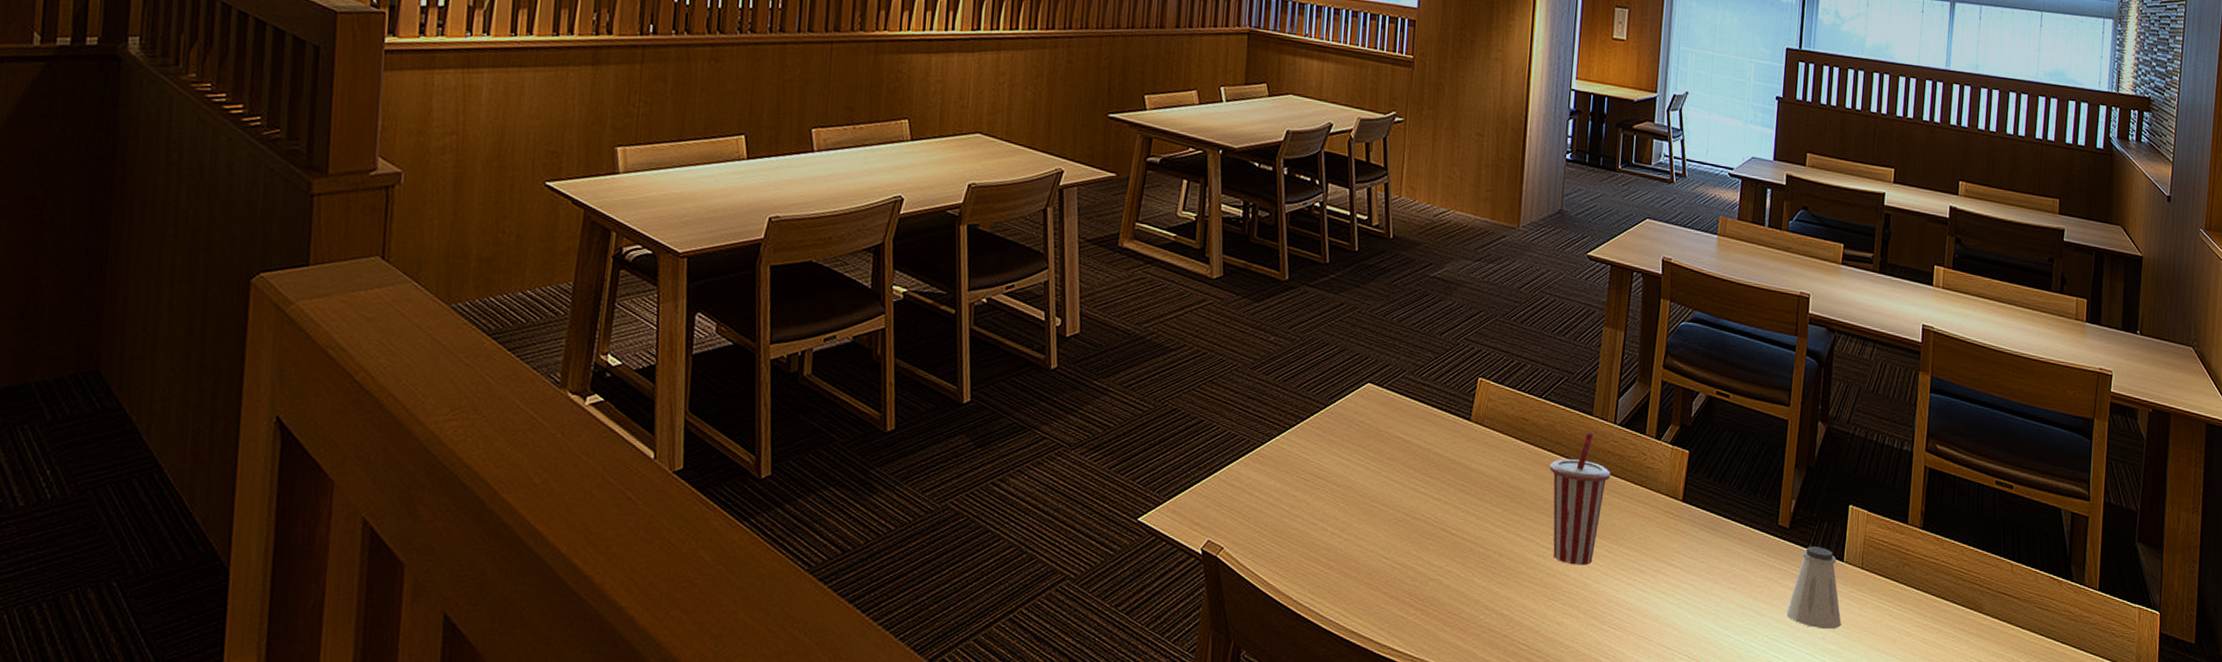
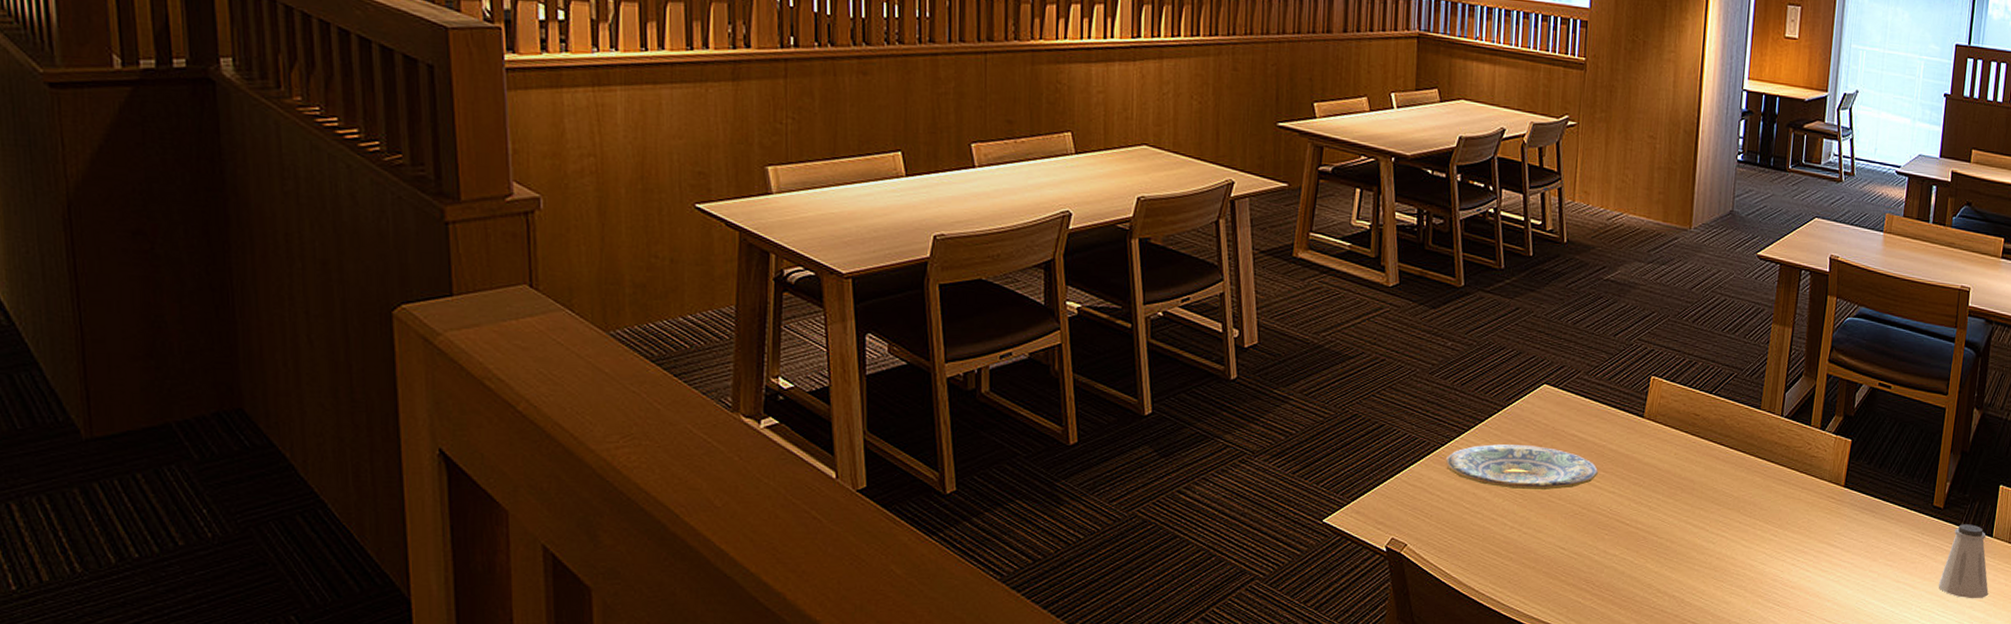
plate: none [1265,444,1424,495] -> present [1445,444,1599,491]
cup with straw: present [1550,432,1611,566] -> none [1719,425,1777,549]

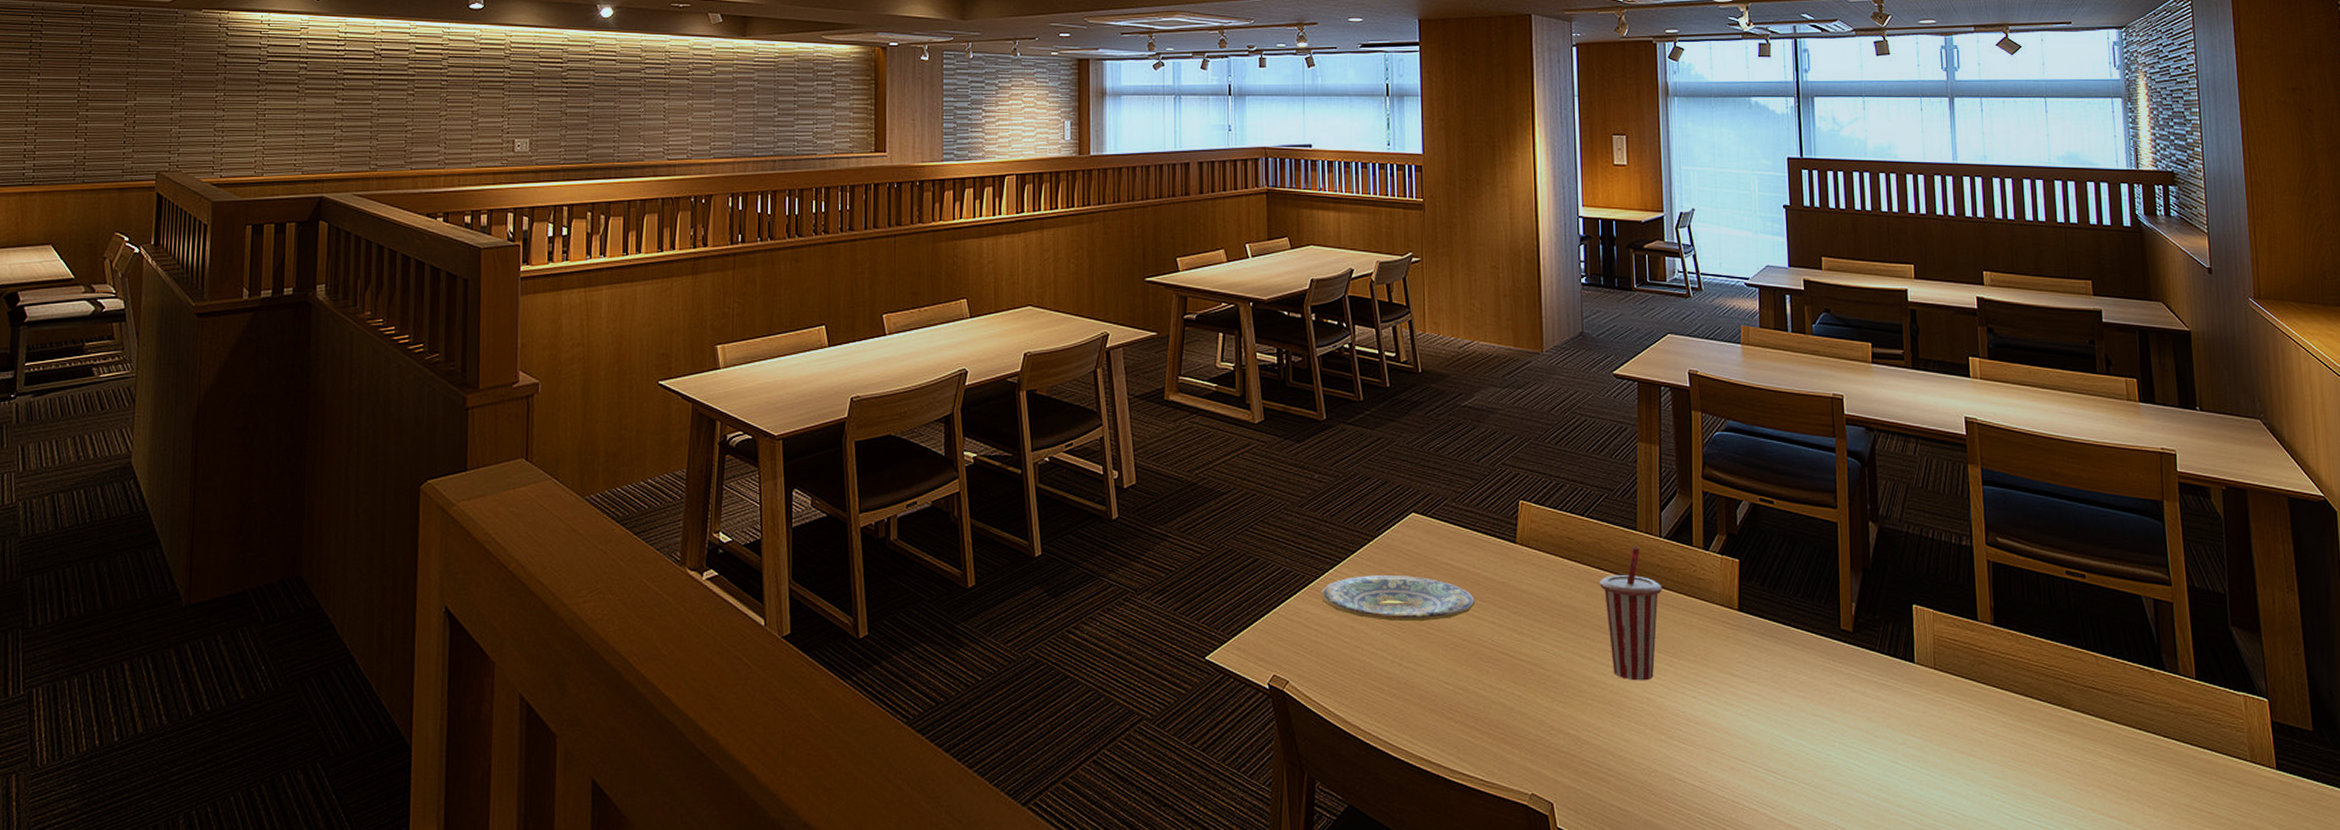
cup with straw: none [1719,425,1777,549] -> present [1600,547,1662,681]
saltshaker: present [1938,524,1989,599] -> none [1861,649,1921,734]

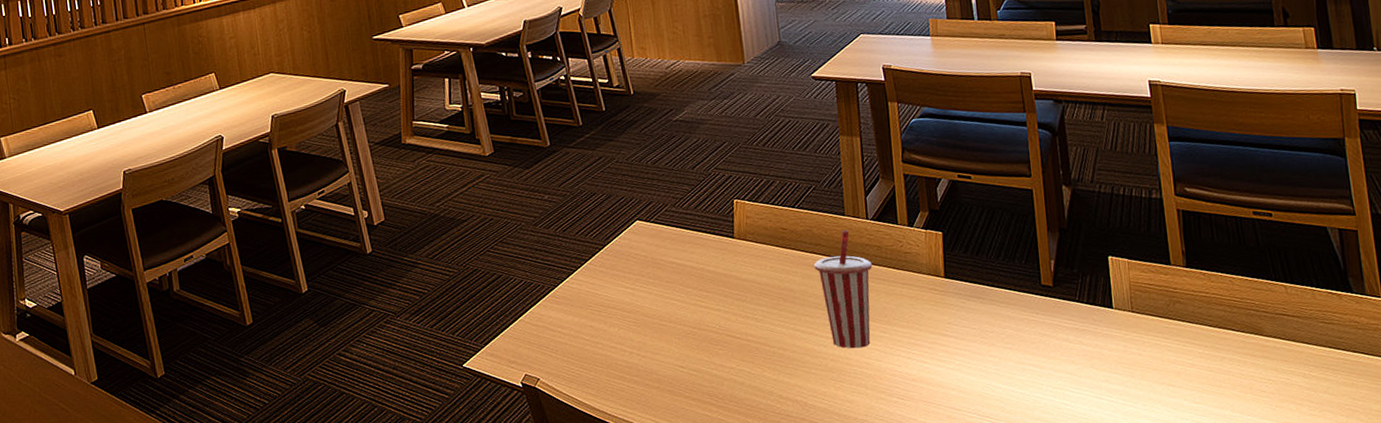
plate: present [1320,575,1476,622] -> none [560,276,702,318]

